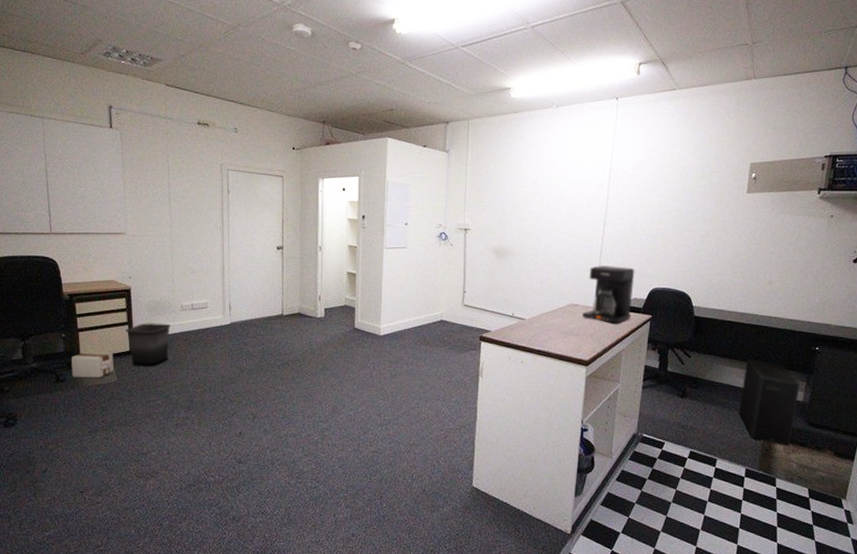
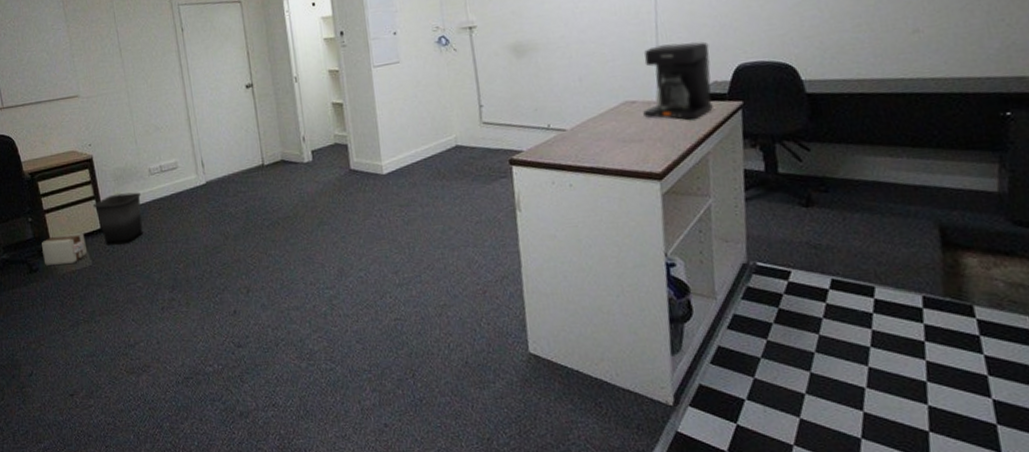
computer tower: present [739,359,801,447] -> none [896,141,990,260]

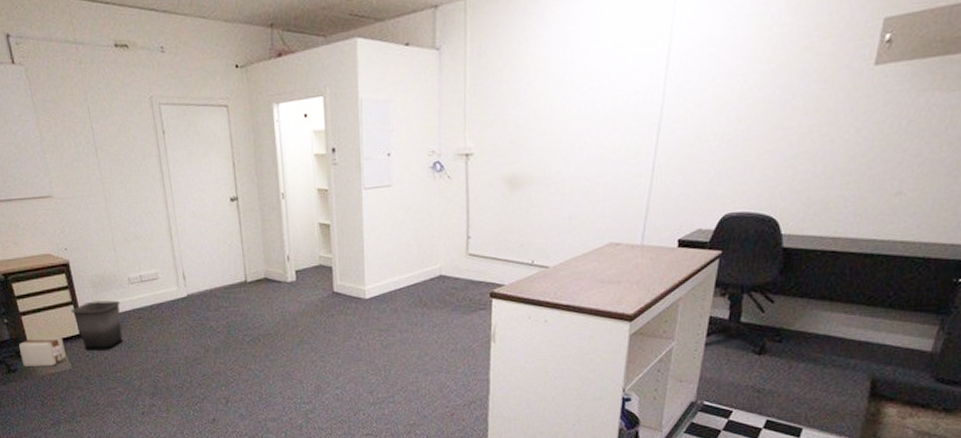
coffee maker: present [643,41,713,120] -> none [625,187,701,265]

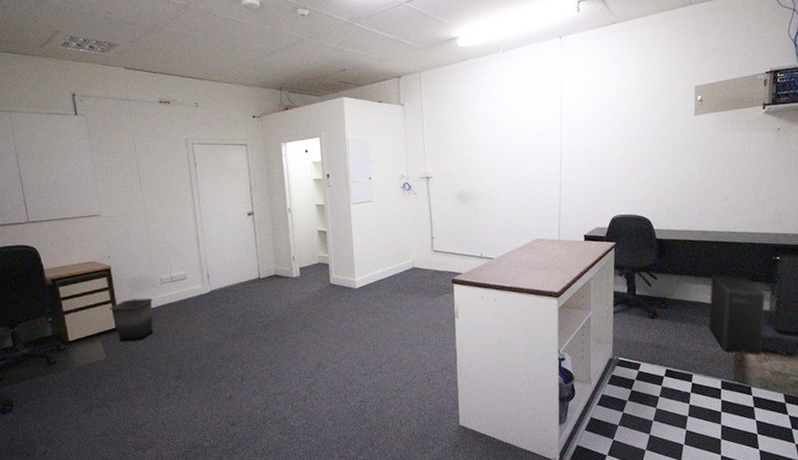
box: present [19,337,66,367] -> none [60,332,102,359]
computer tower: none [837,300,931,410] -> present [708,274,766,356]

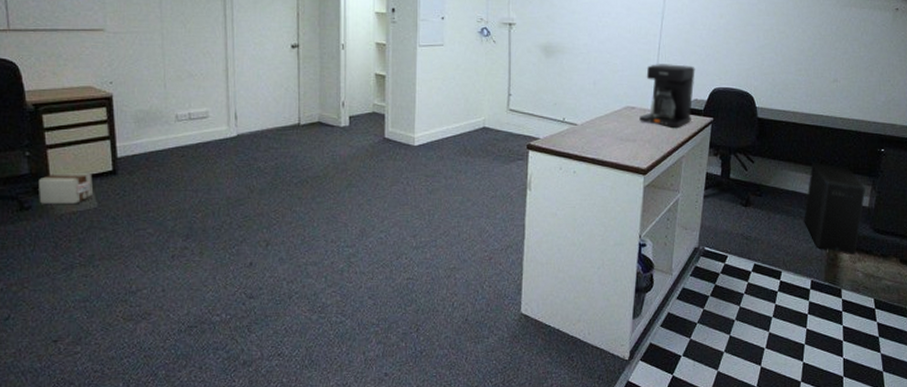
box: none [60,332,102,359] -> present [39,172,93,204]
waste bin: present [109,297,154,342] -> none [106,137,164,189]
coffee maker: none [548,198,596,254] -> present [639,64,695,127]

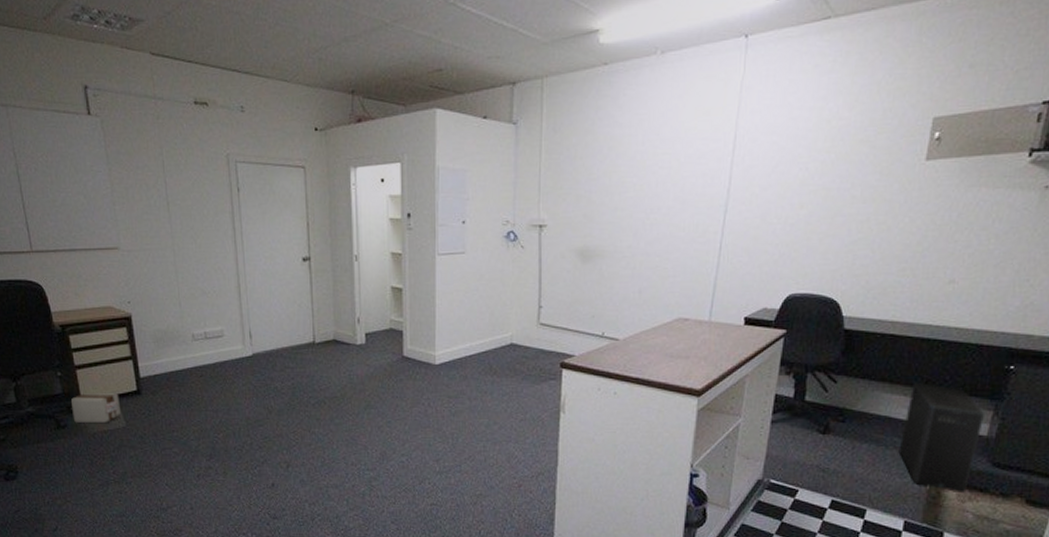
coffee maker: present [639,64,695,127] -> none [694,266,766,342]

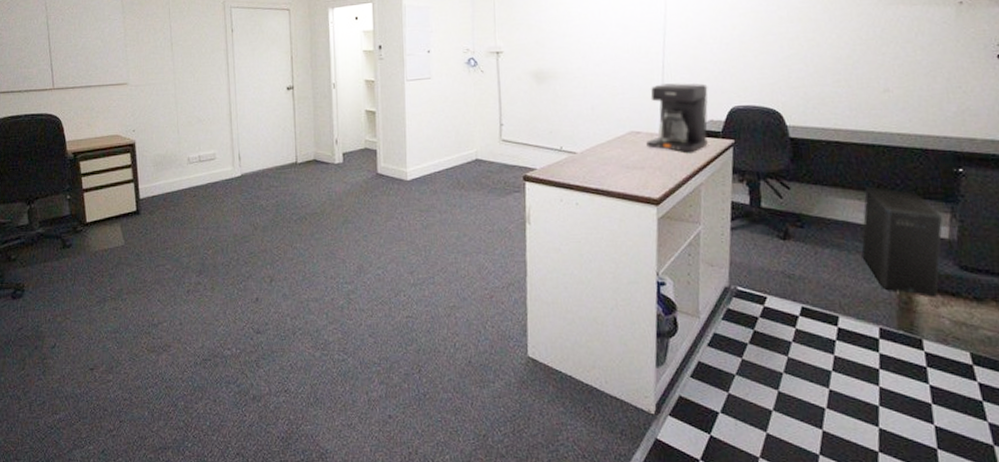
box: present [71,392,120,423] -> none [78,213,120,242]
coffee maker: none [694,266,766,342] -> present [646,82,708,152]

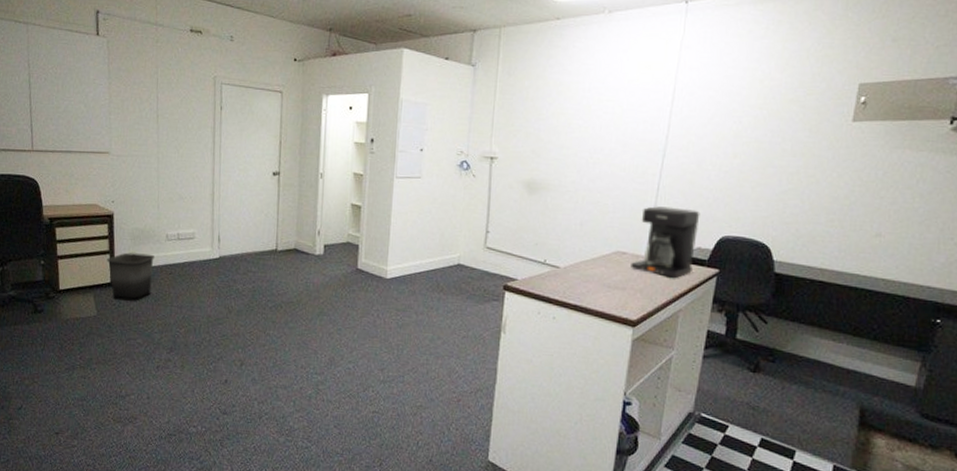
waste bin: none [131,179,179,227] -> present [106,252,156,301]
computer tower: present [861,187,943,299] -> none [827,329,914,443]

